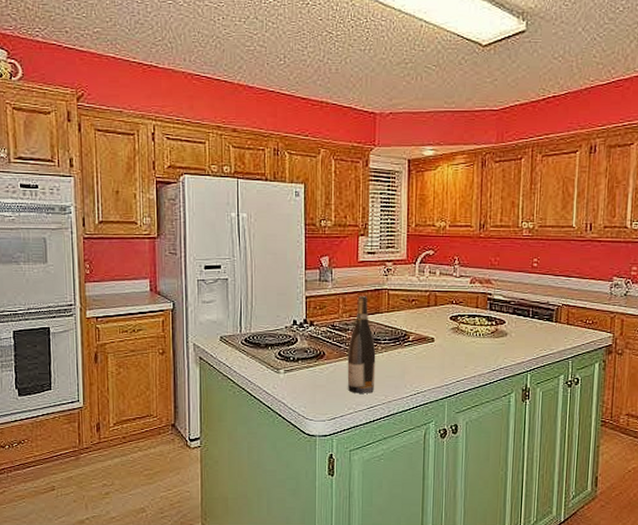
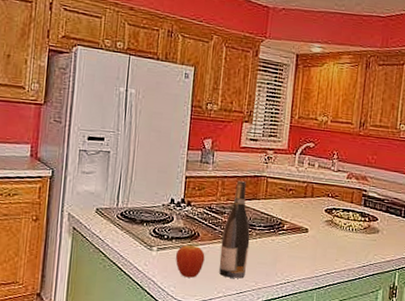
fruit: none [303,363,332,397] -> present [175,243,205,278]

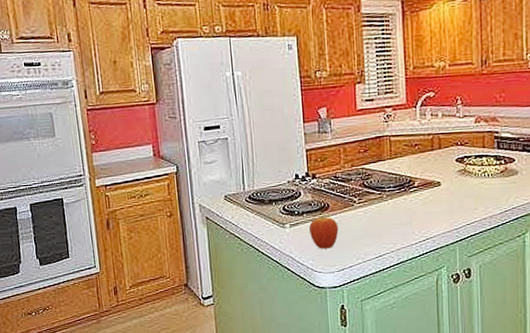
wine bottle: present [219,181,250,279] -> none [352,144,382,243]

